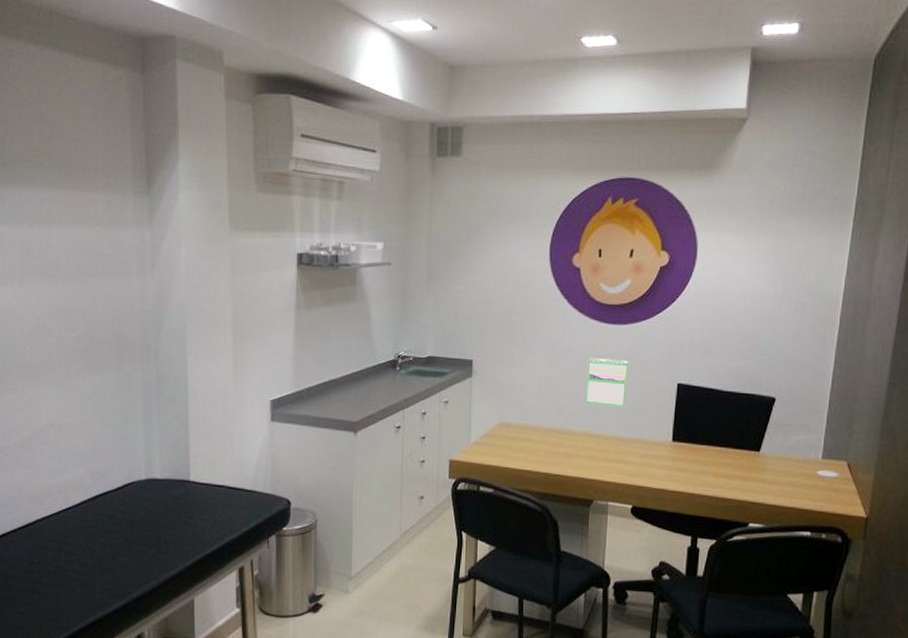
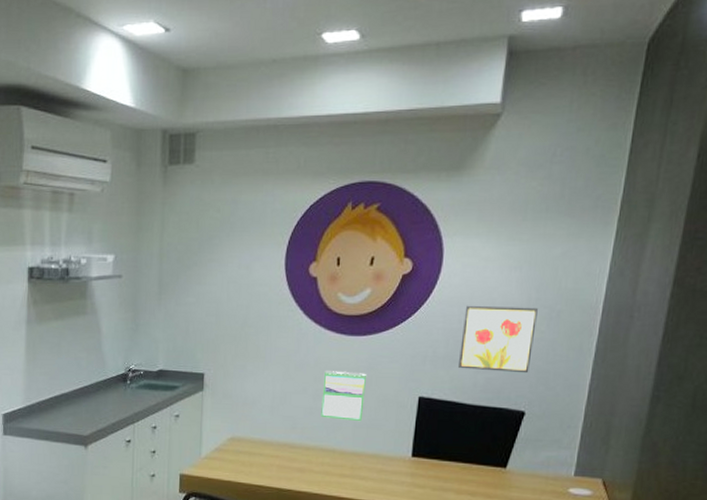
wall art: none [713,296,784,362] -> present [457,305,538,374]

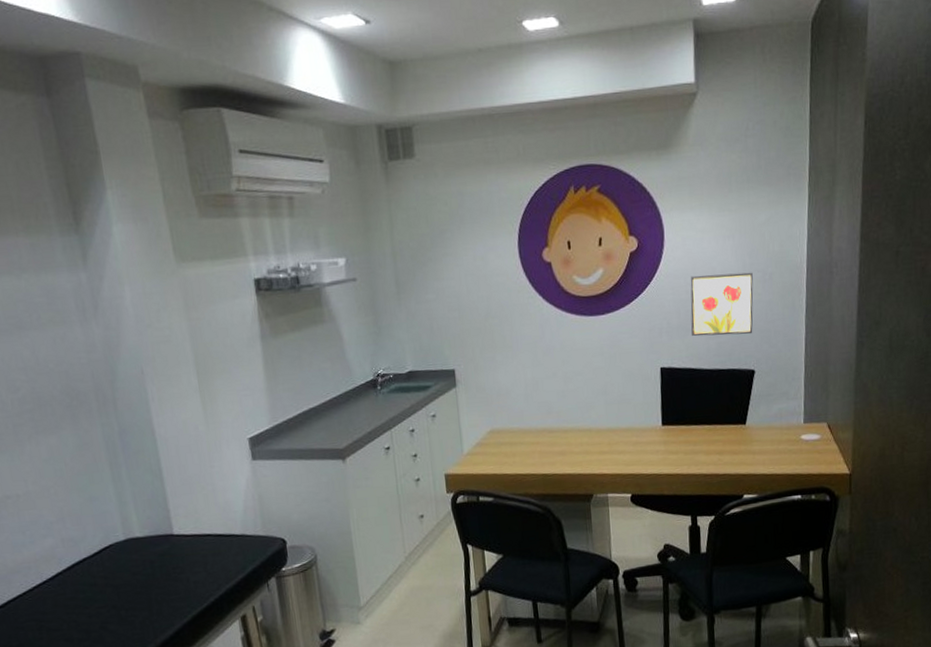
calendar: present [321,371,367,422] -> none [571,351,613,400]

